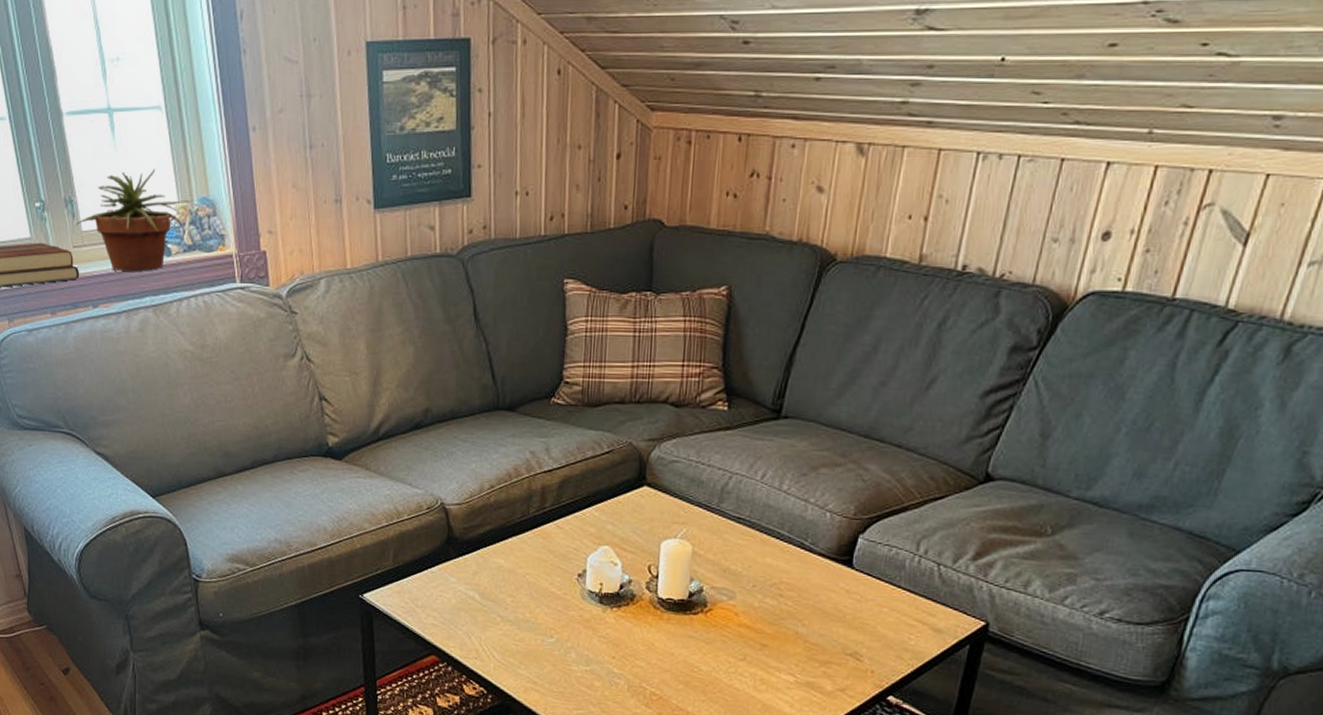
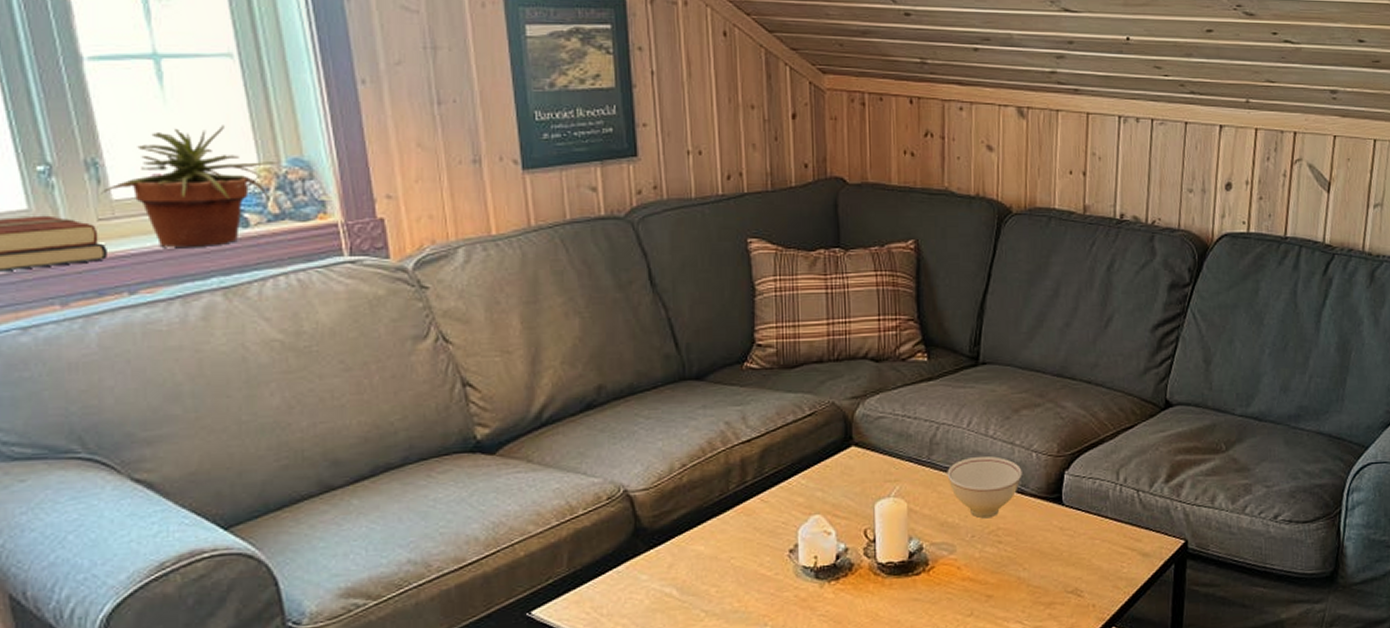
bowl: none [734,509,814,571] -> present [947,455,1023,519]

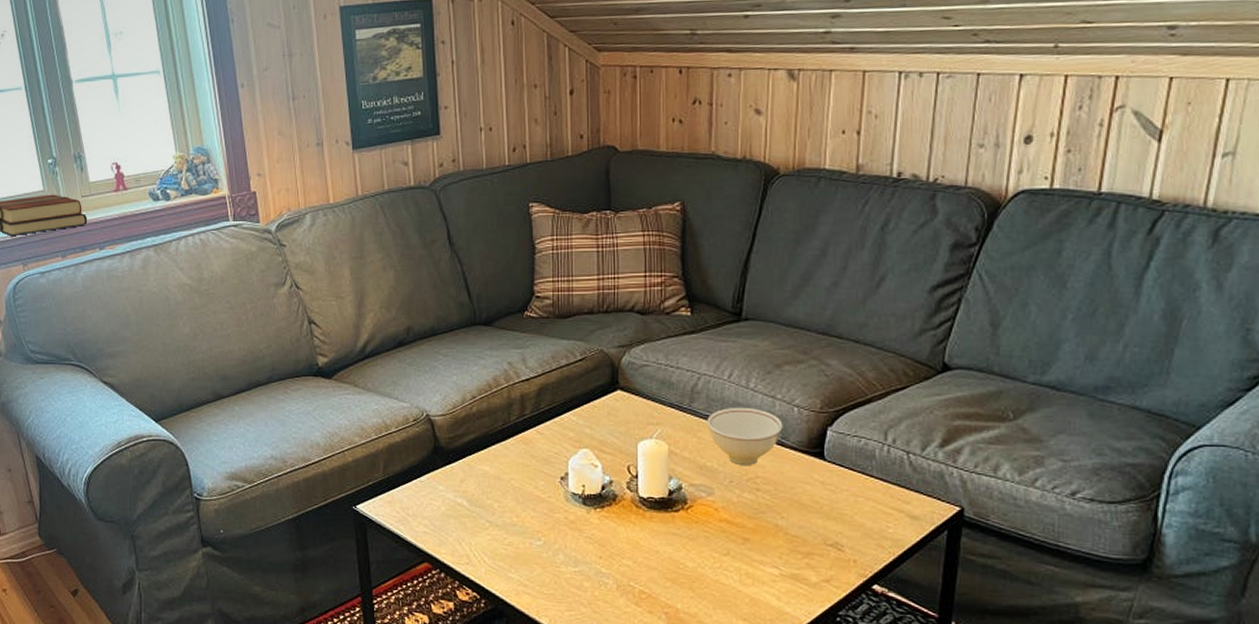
potted plant: present [101,125,280,247] -> none [83,124,189,216]

